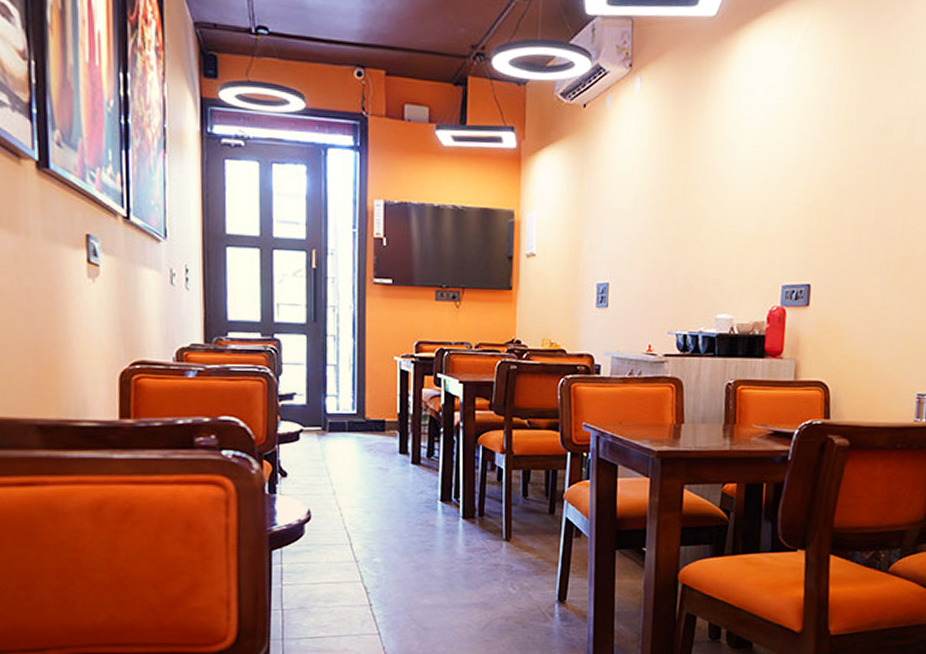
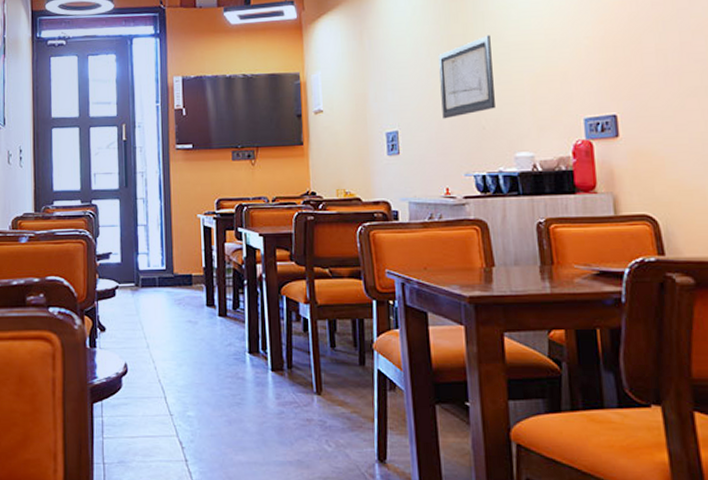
wall art: none [653,190,709,275] -> present [438,35,495,119]

